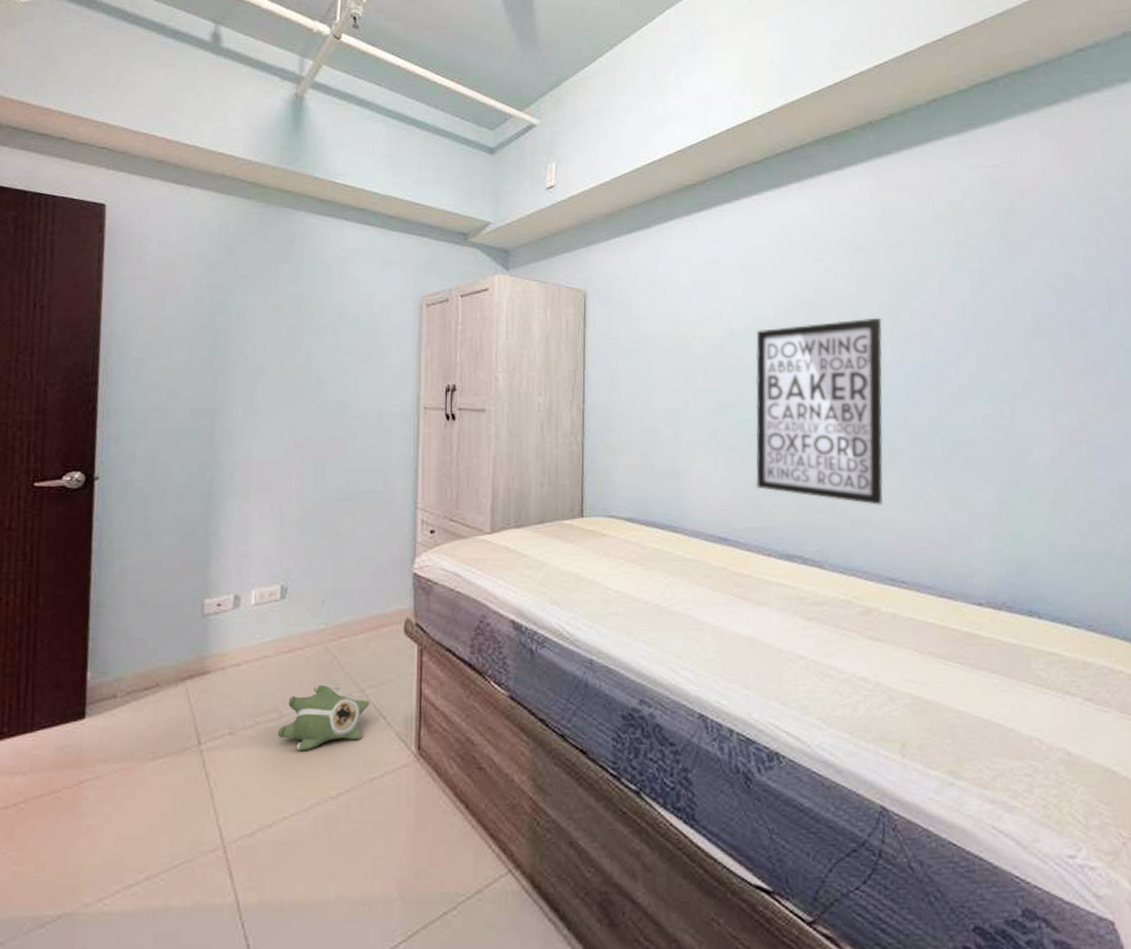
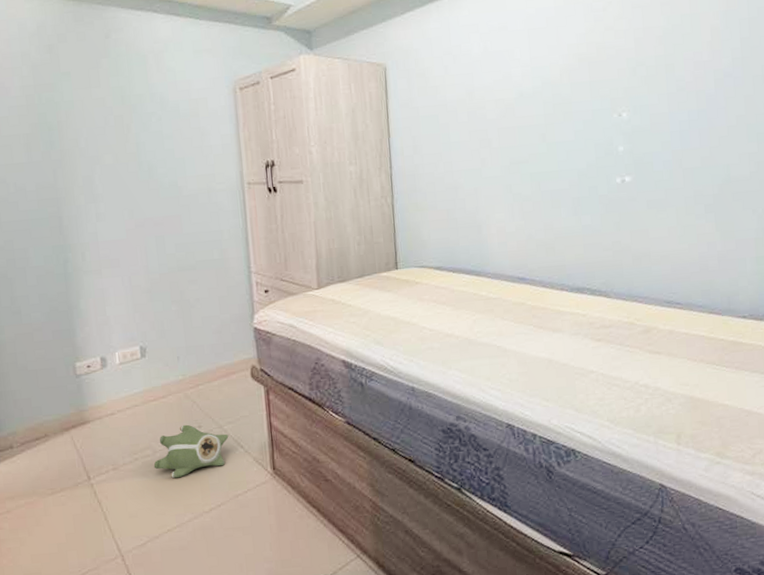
wall art: present [755,317,884,505] -> none [544,70,661,240]

